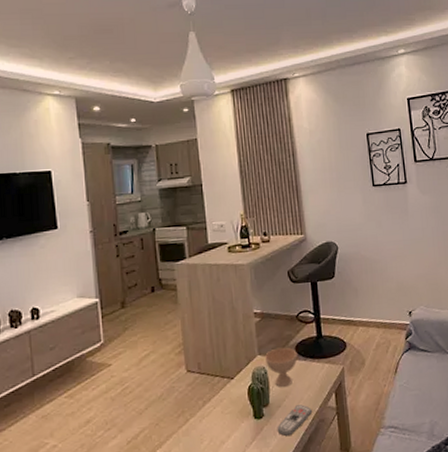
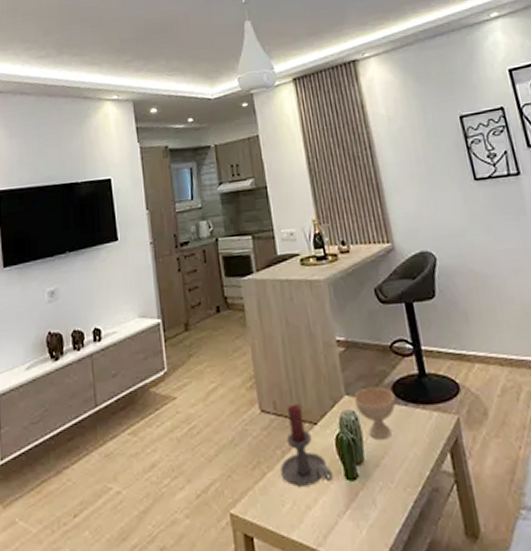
candle holder: none [200,364,245,428] -> present [279,404,334,487]
remote control: present [277,404,313,437] -> none [376,465,423,508]

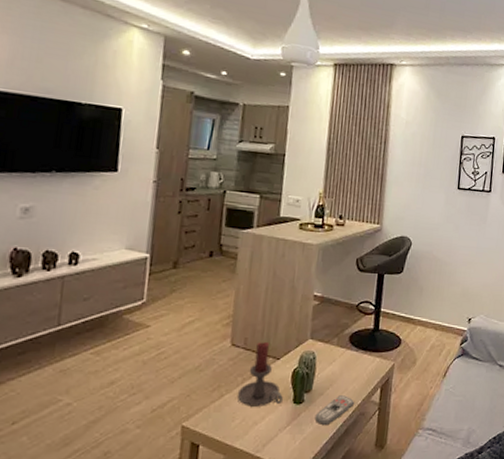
bowl: present [354,386,396,441] -> none [316,334,350,376]
remote control: none [376,465,423,508] -> present [314,395,355,426]

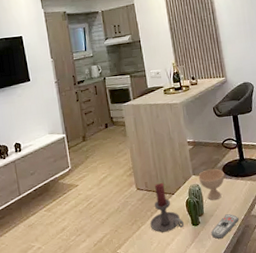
bowl: none [316,334,350,376] -> present [198,168,225,201]

